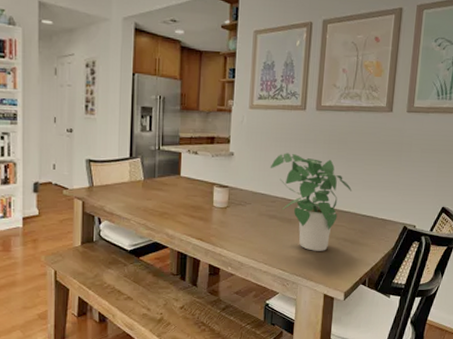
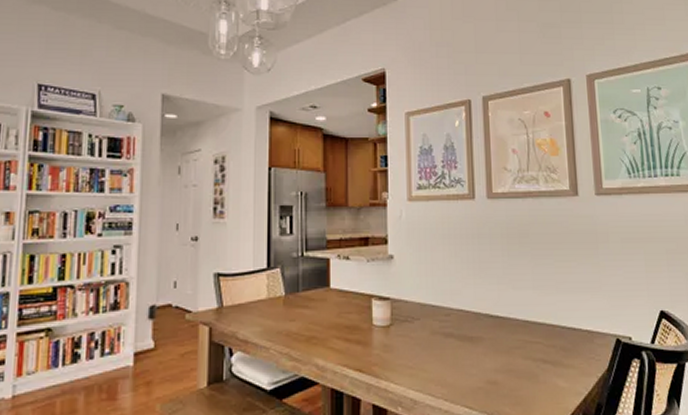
potted plant: present [270,153,352,251] -> none [439,252,545,379]

